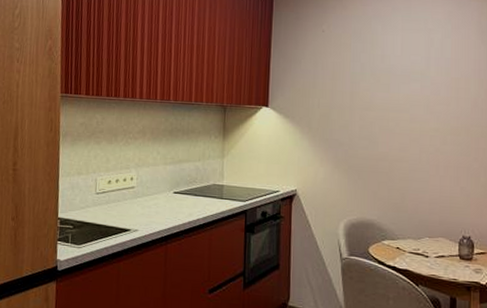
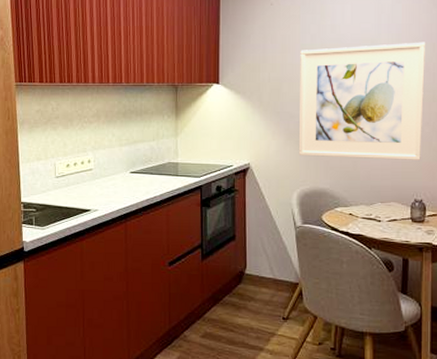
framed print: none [346,77,475,196] -> present [298,42,426,160]

